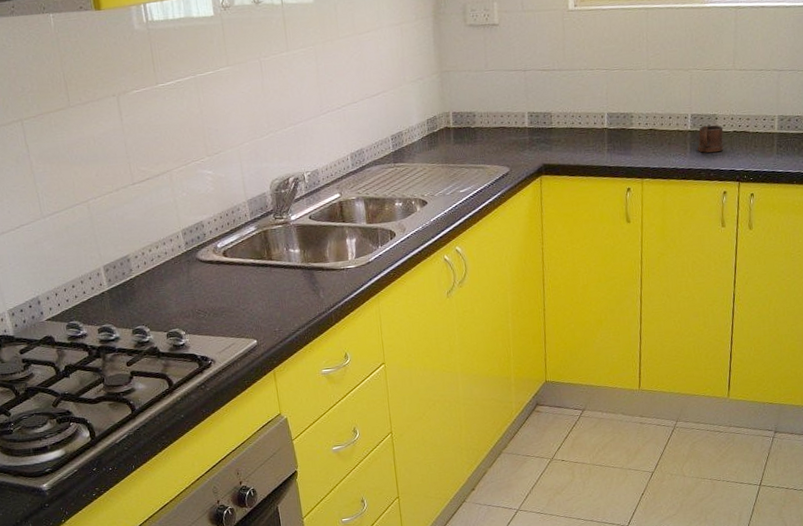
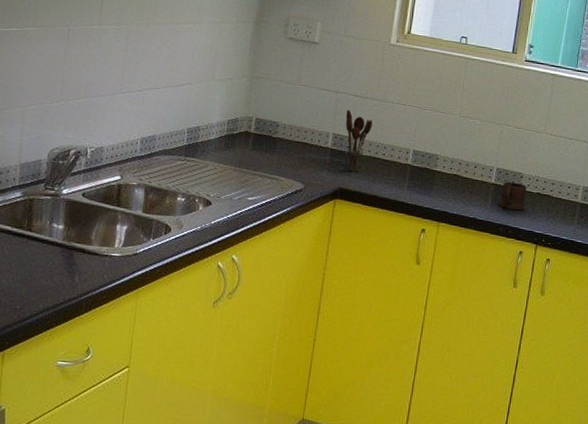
utensil holder: none [537,85,564,146] -> present [345,109,372,171]

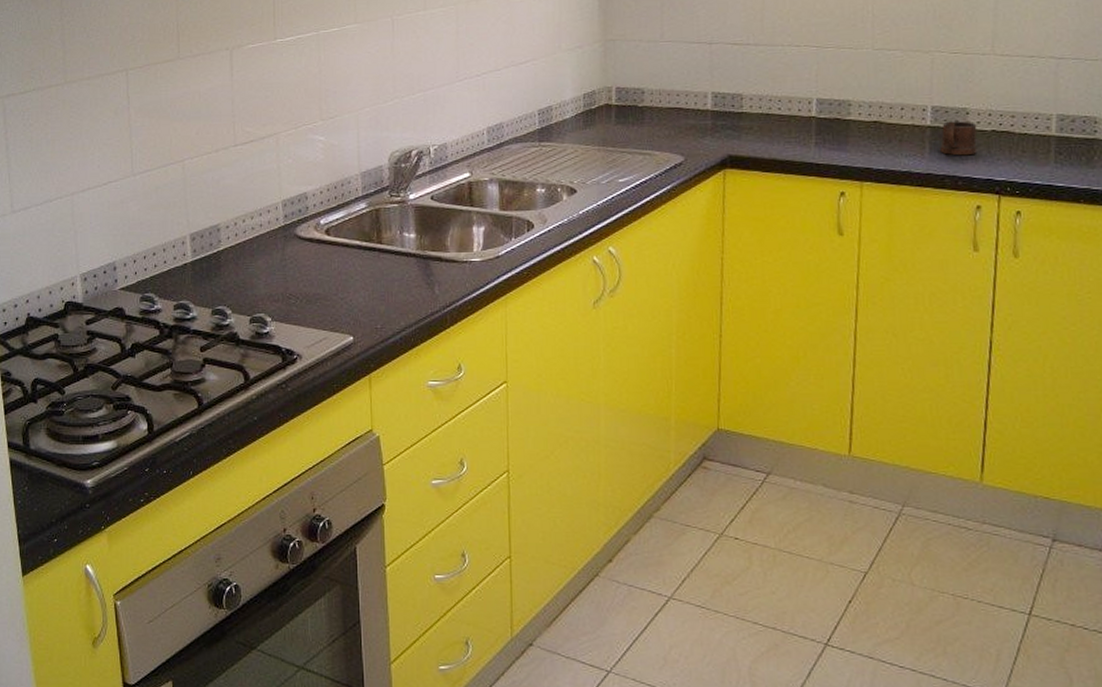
utensil holder: present [345,109,372,171] -> none [725,62,760,133]

